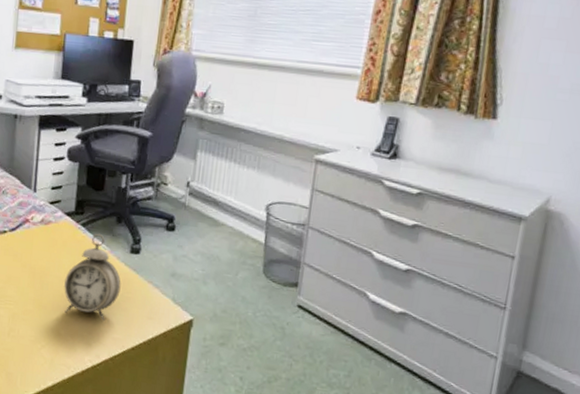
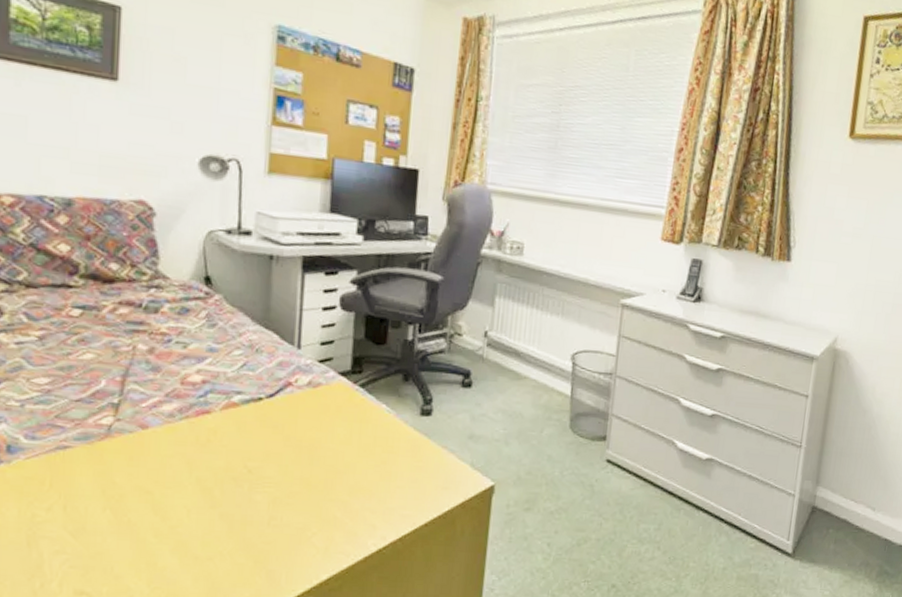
alarm clock: present [64,234,121,321] -> none [339,395,410,496]

